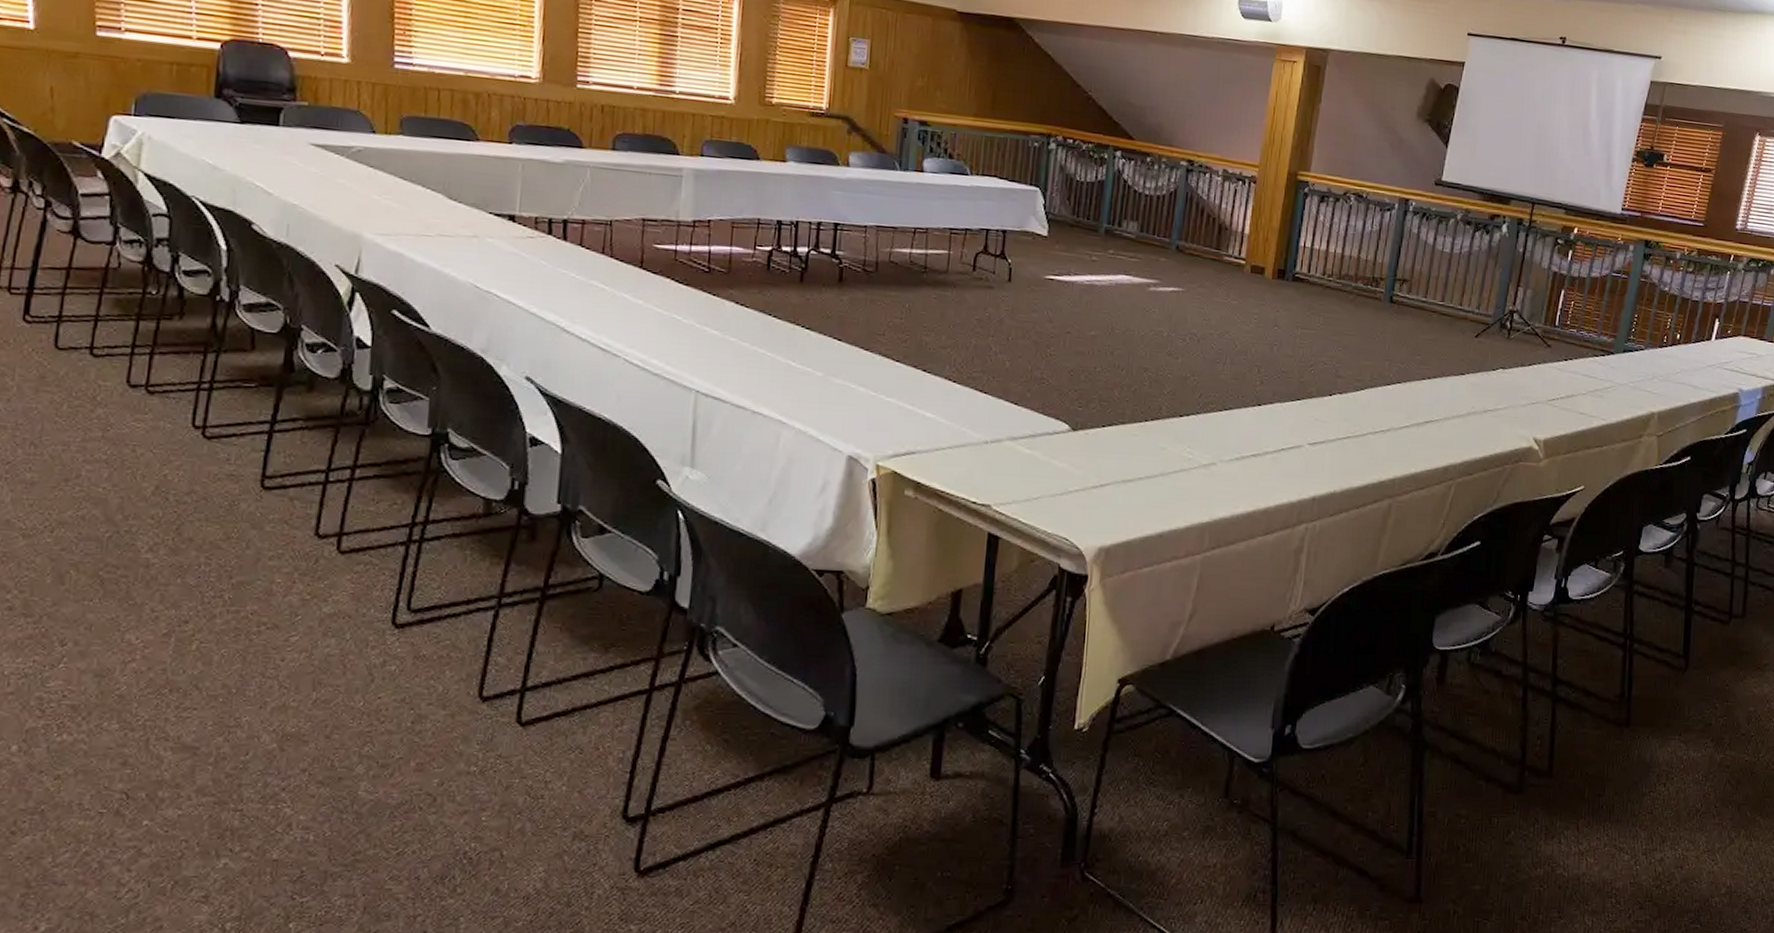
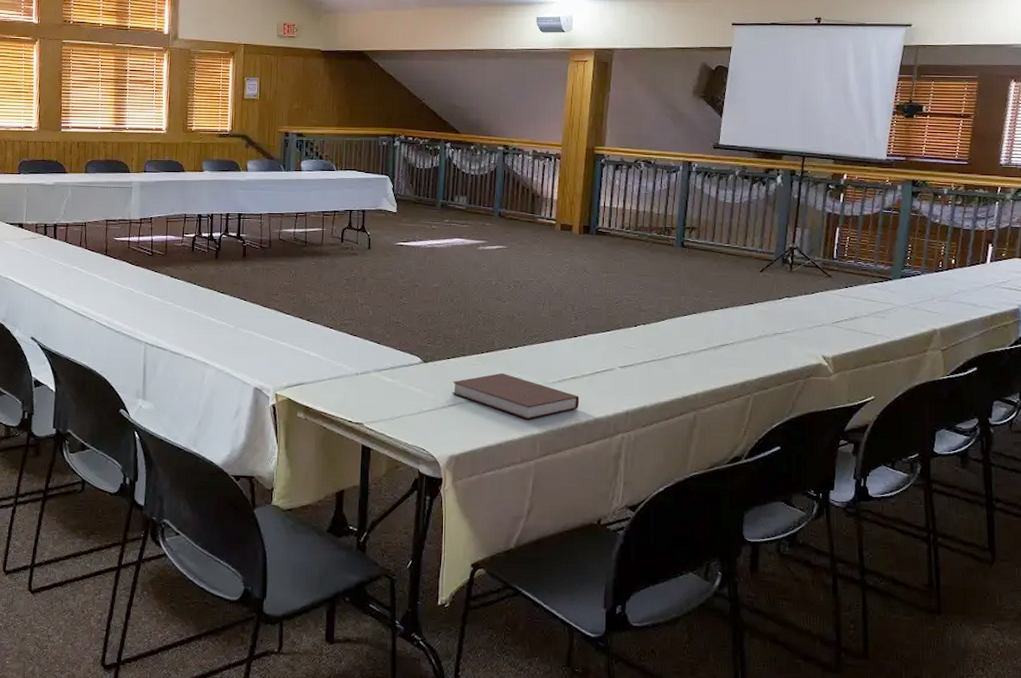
notebook: none [1106,446,1260,505] -> present [452,372,580,420]

